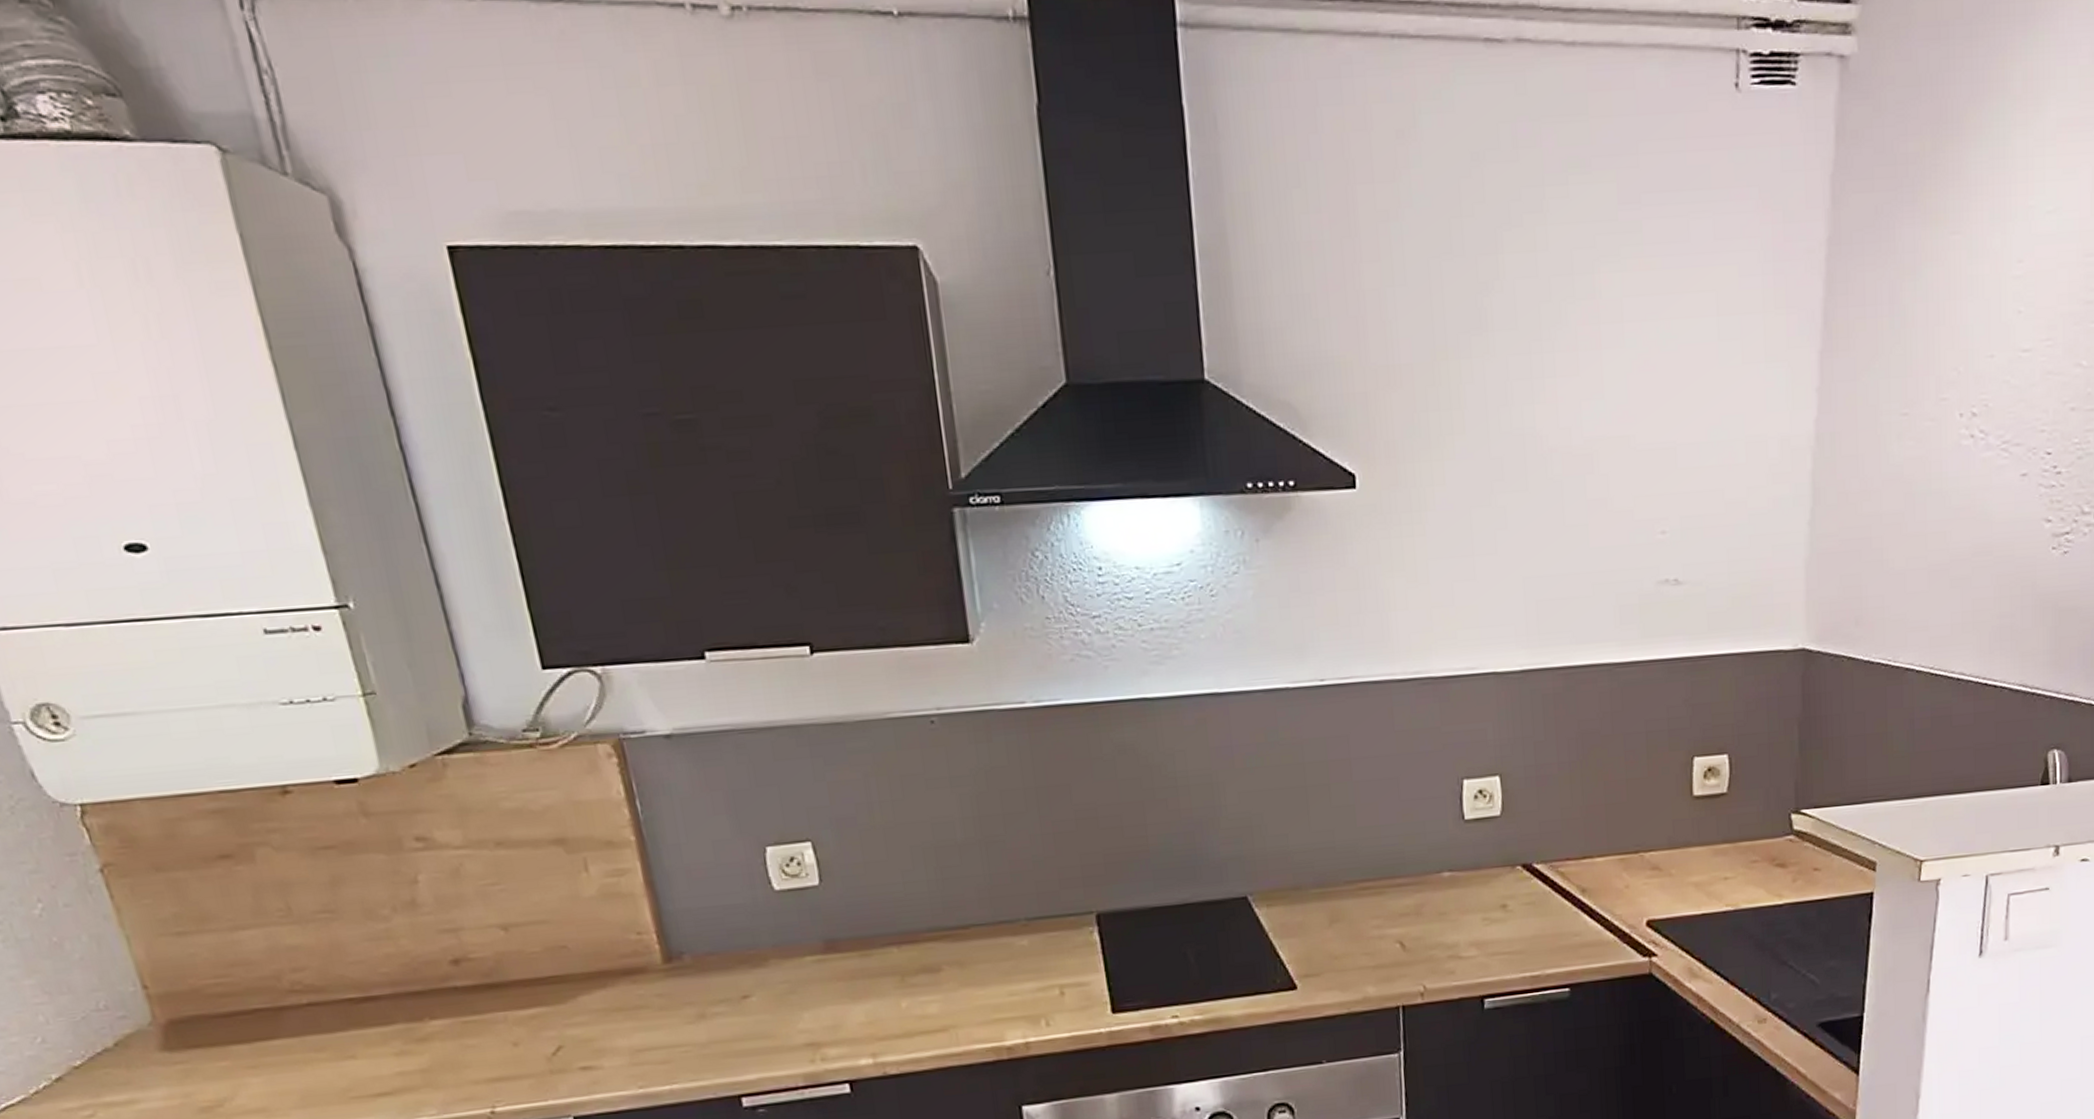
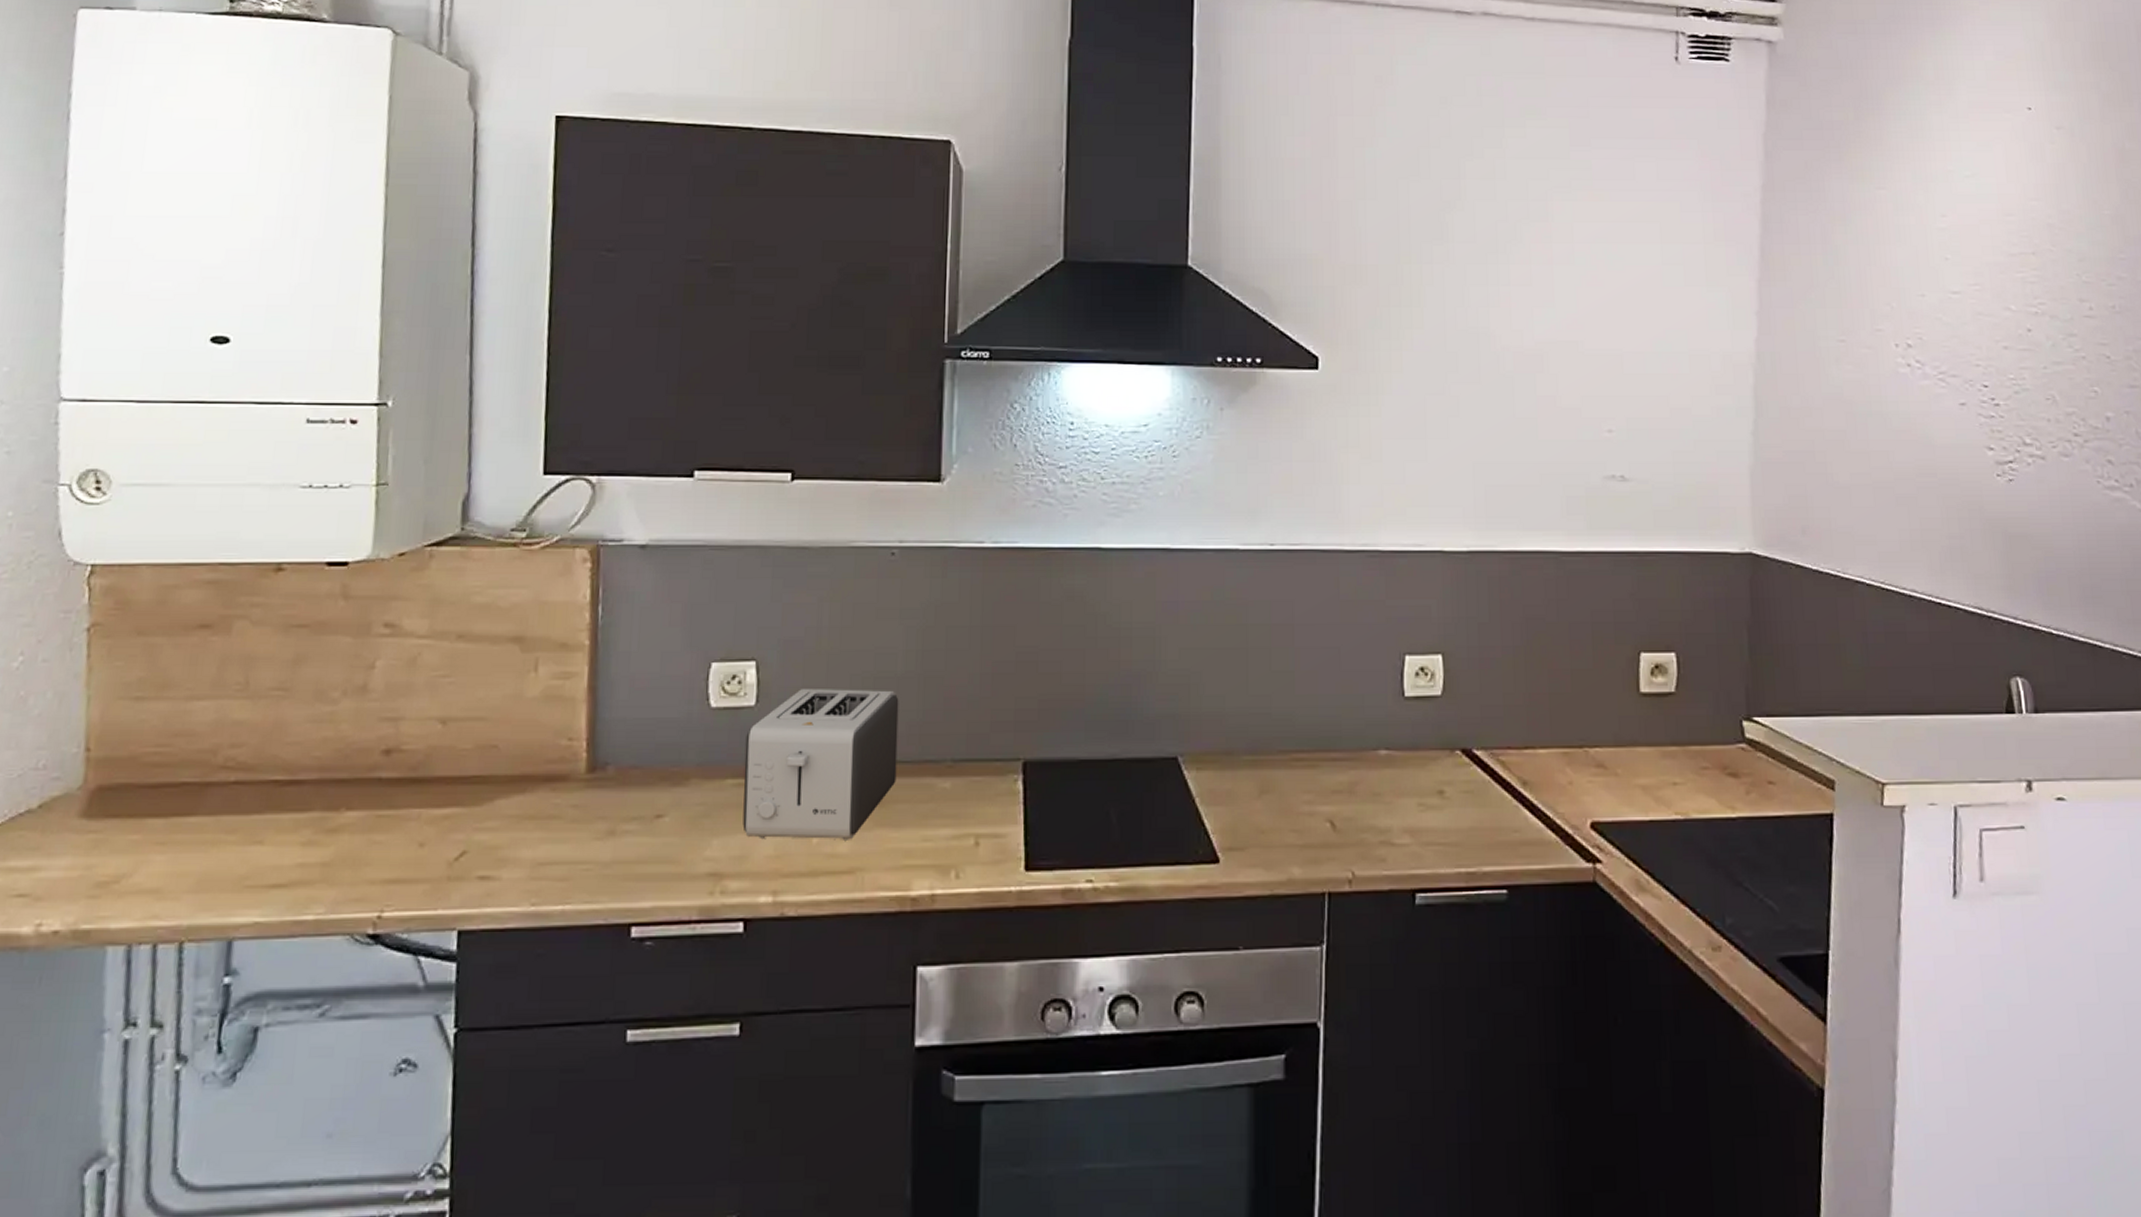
toaster: none [816,857,974,1008] -> present [743,689,899,840]

